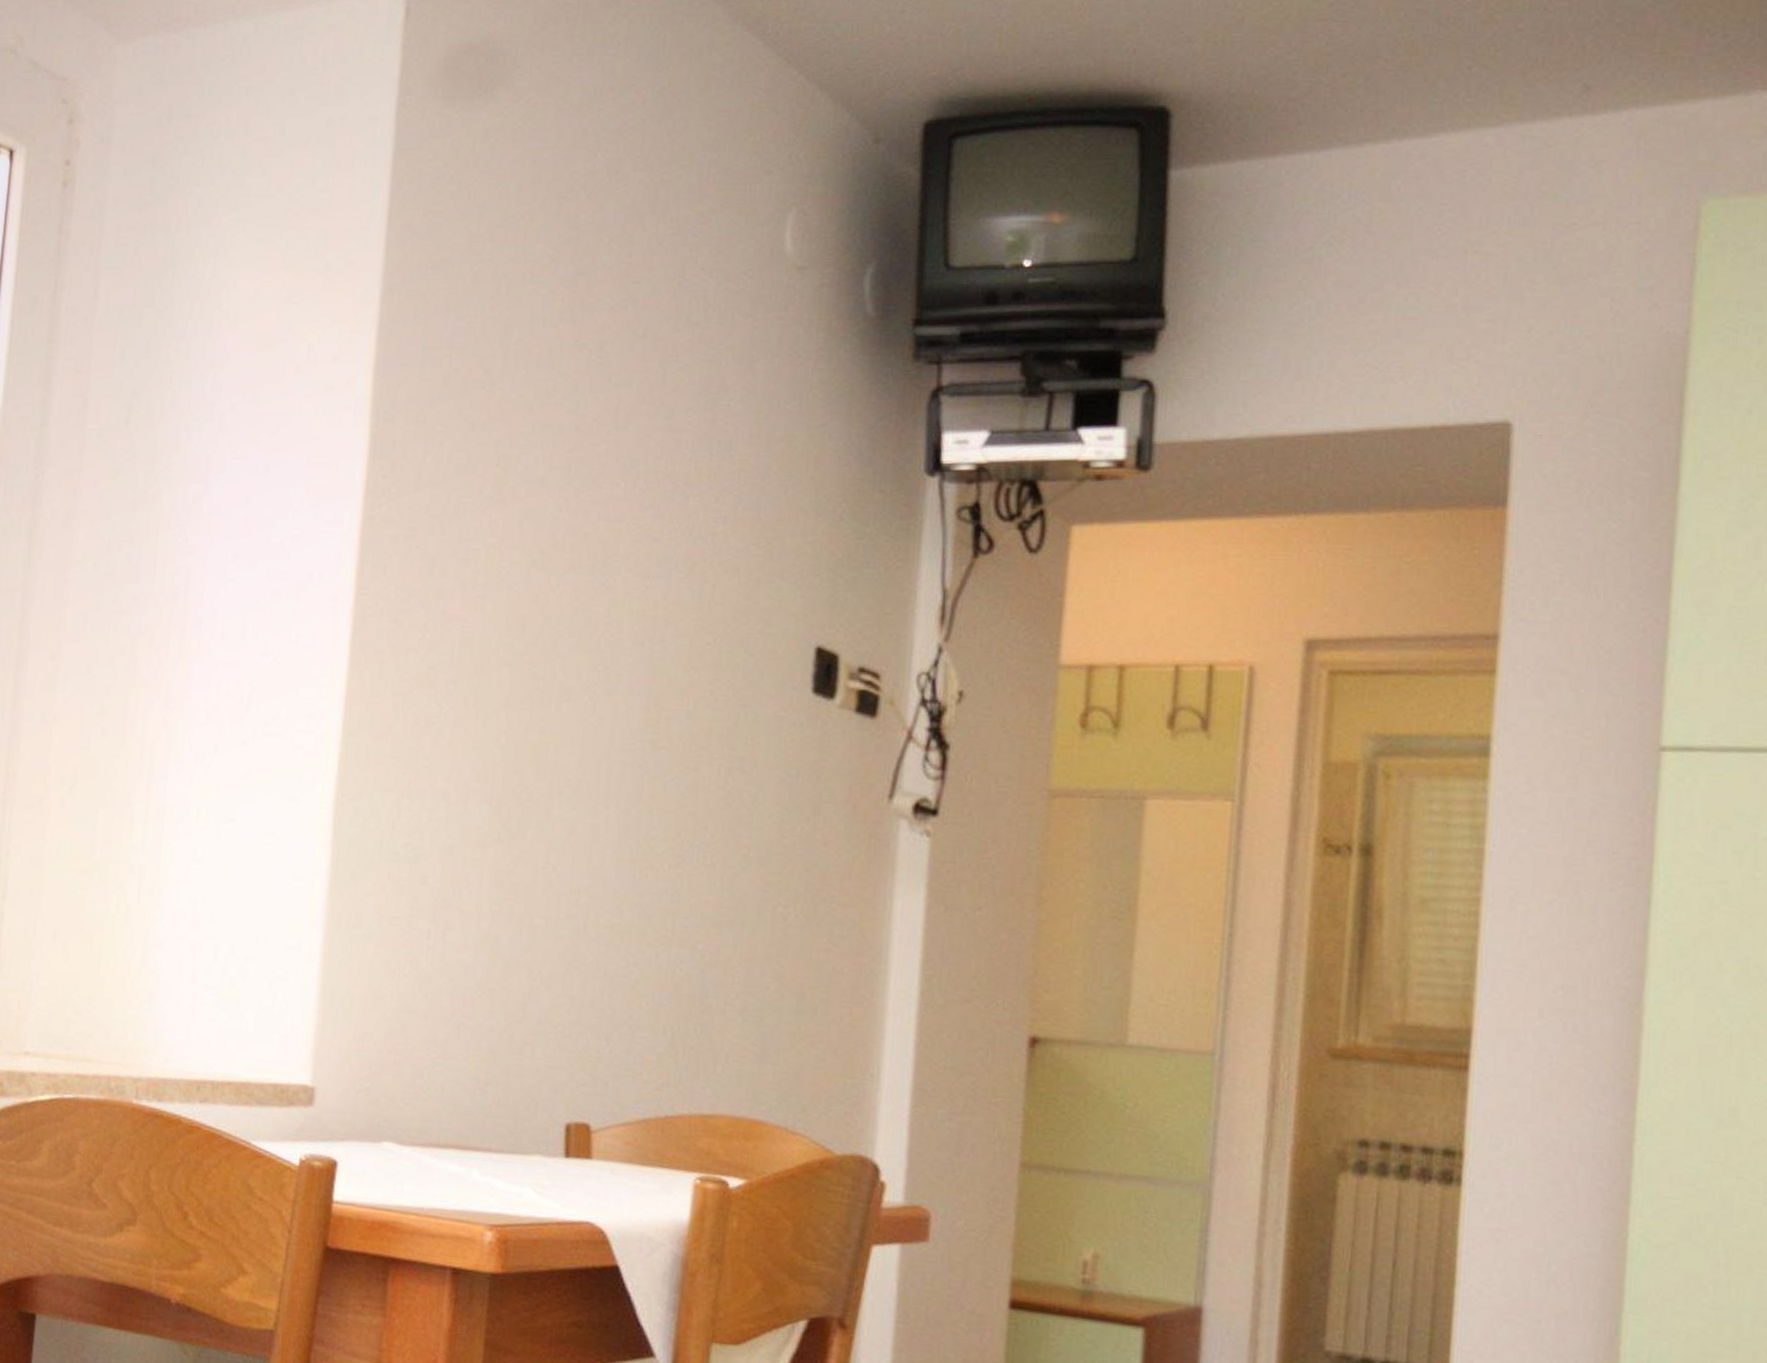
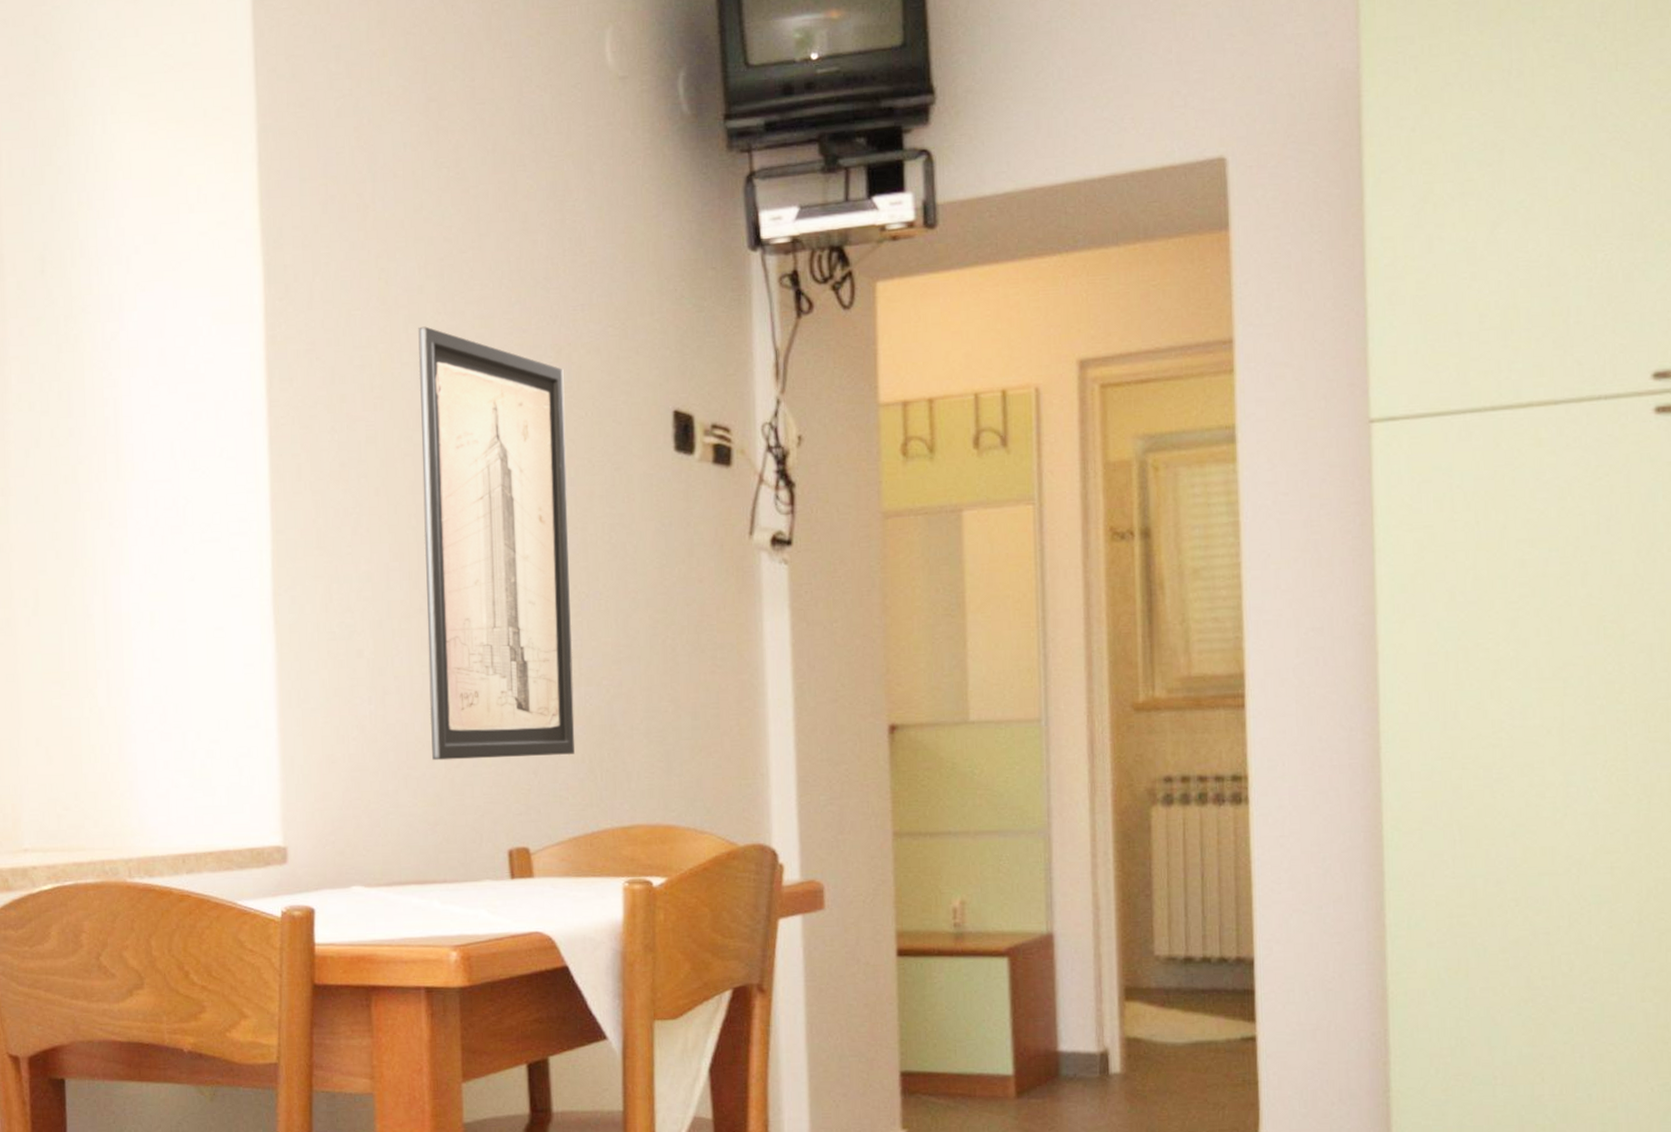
wall art: none [491,523,695,1025] -> present [418,326,575,761]

